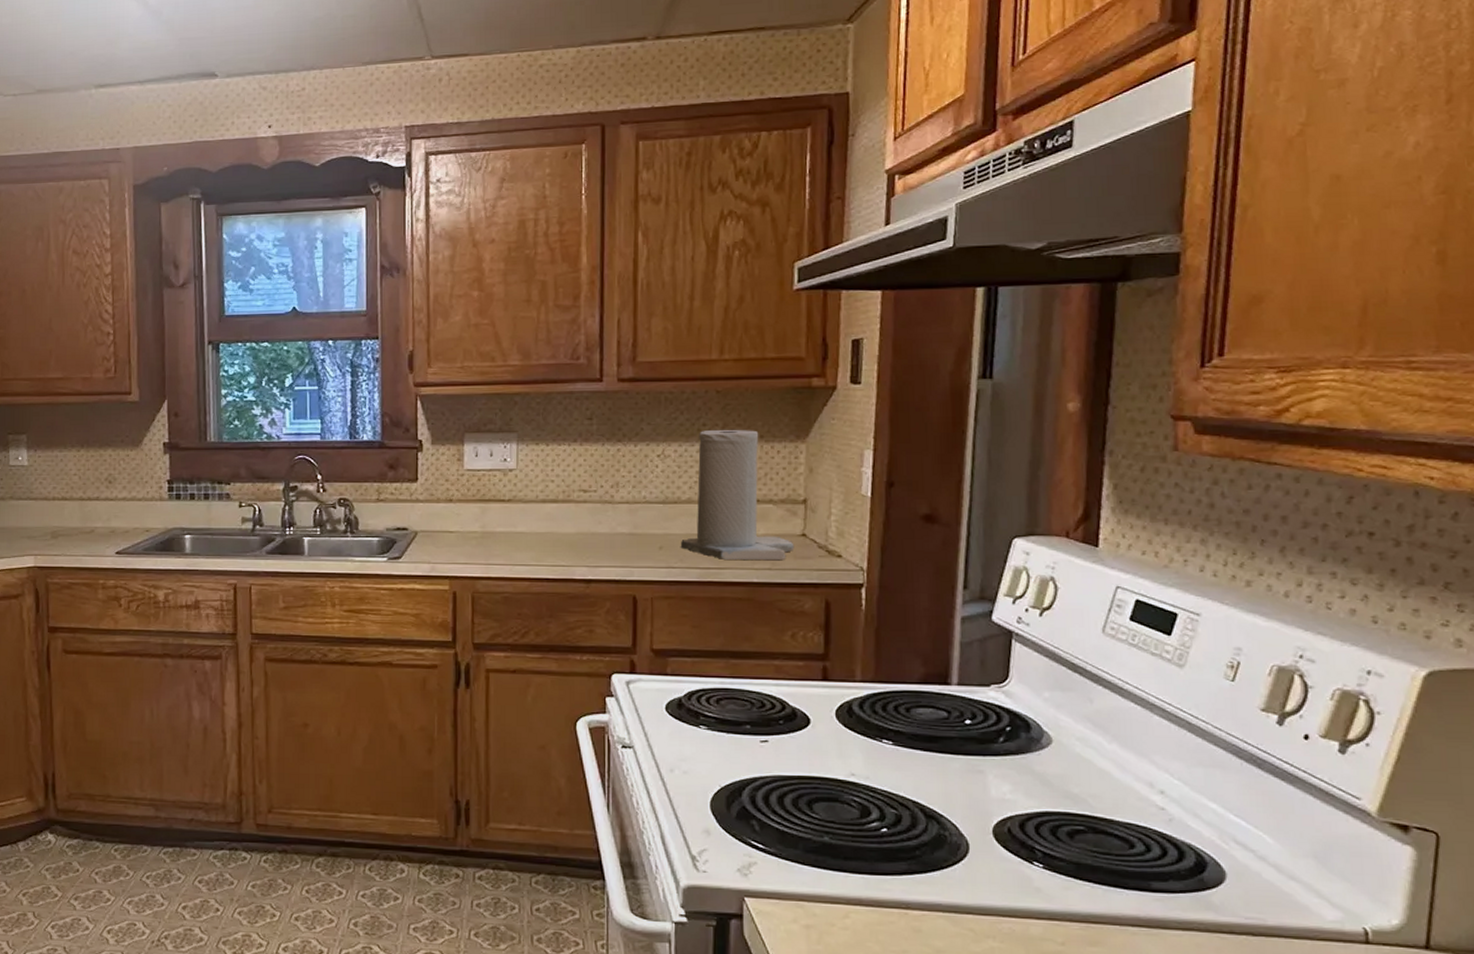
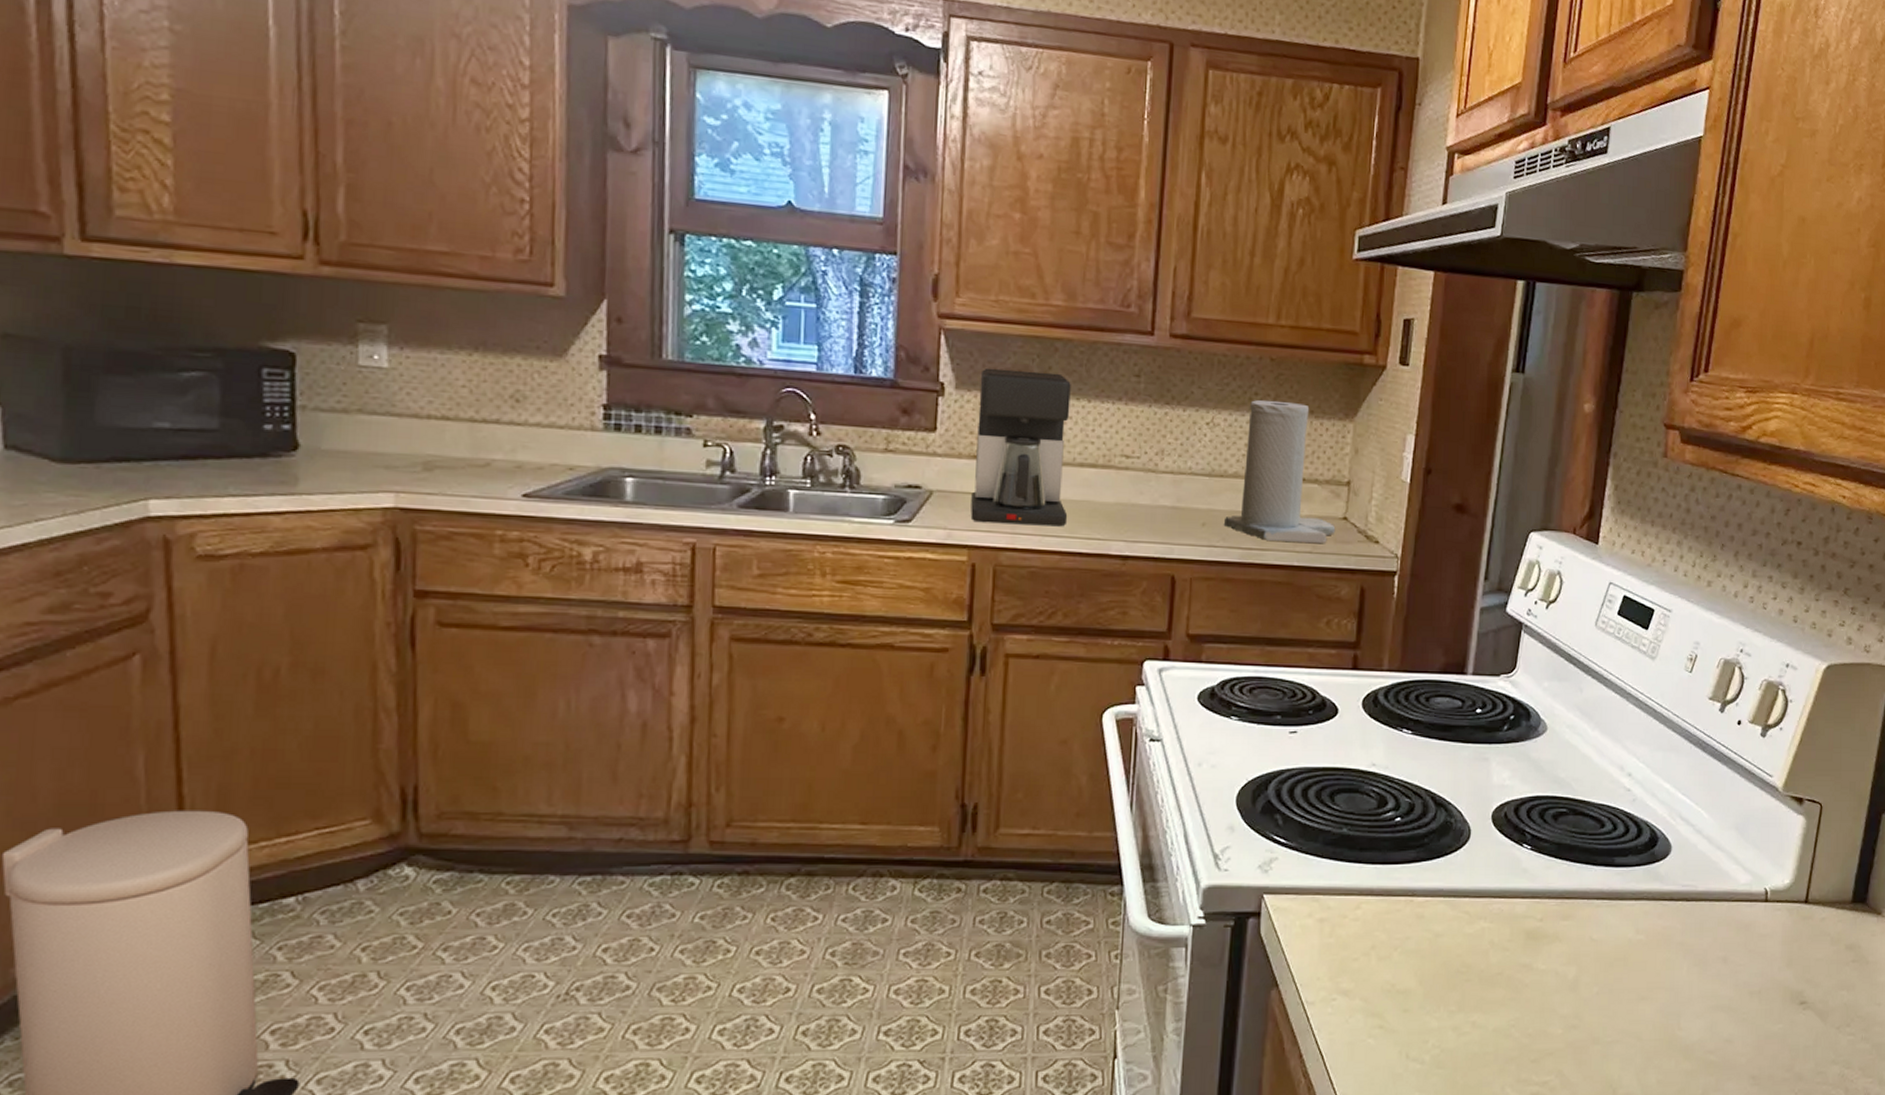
coffee maker: none [450,423,534,556] -> present [970,368,1071,527]

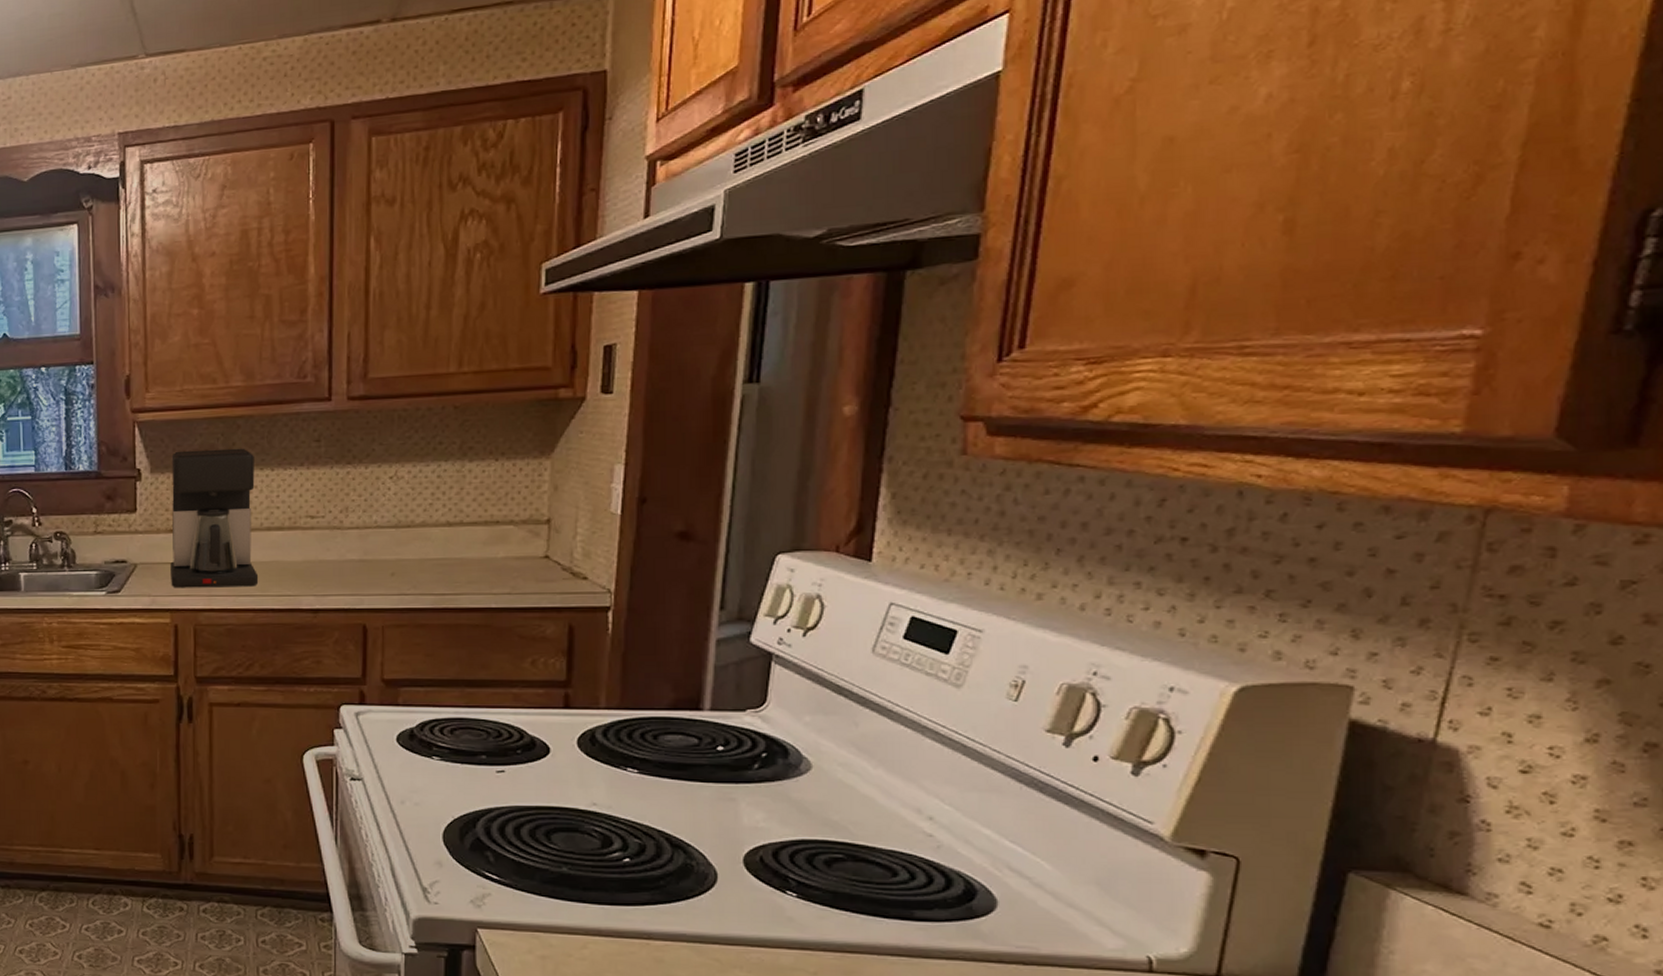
paper towel: present [1223,400,1336,544] -> none [413,447,536,585]

